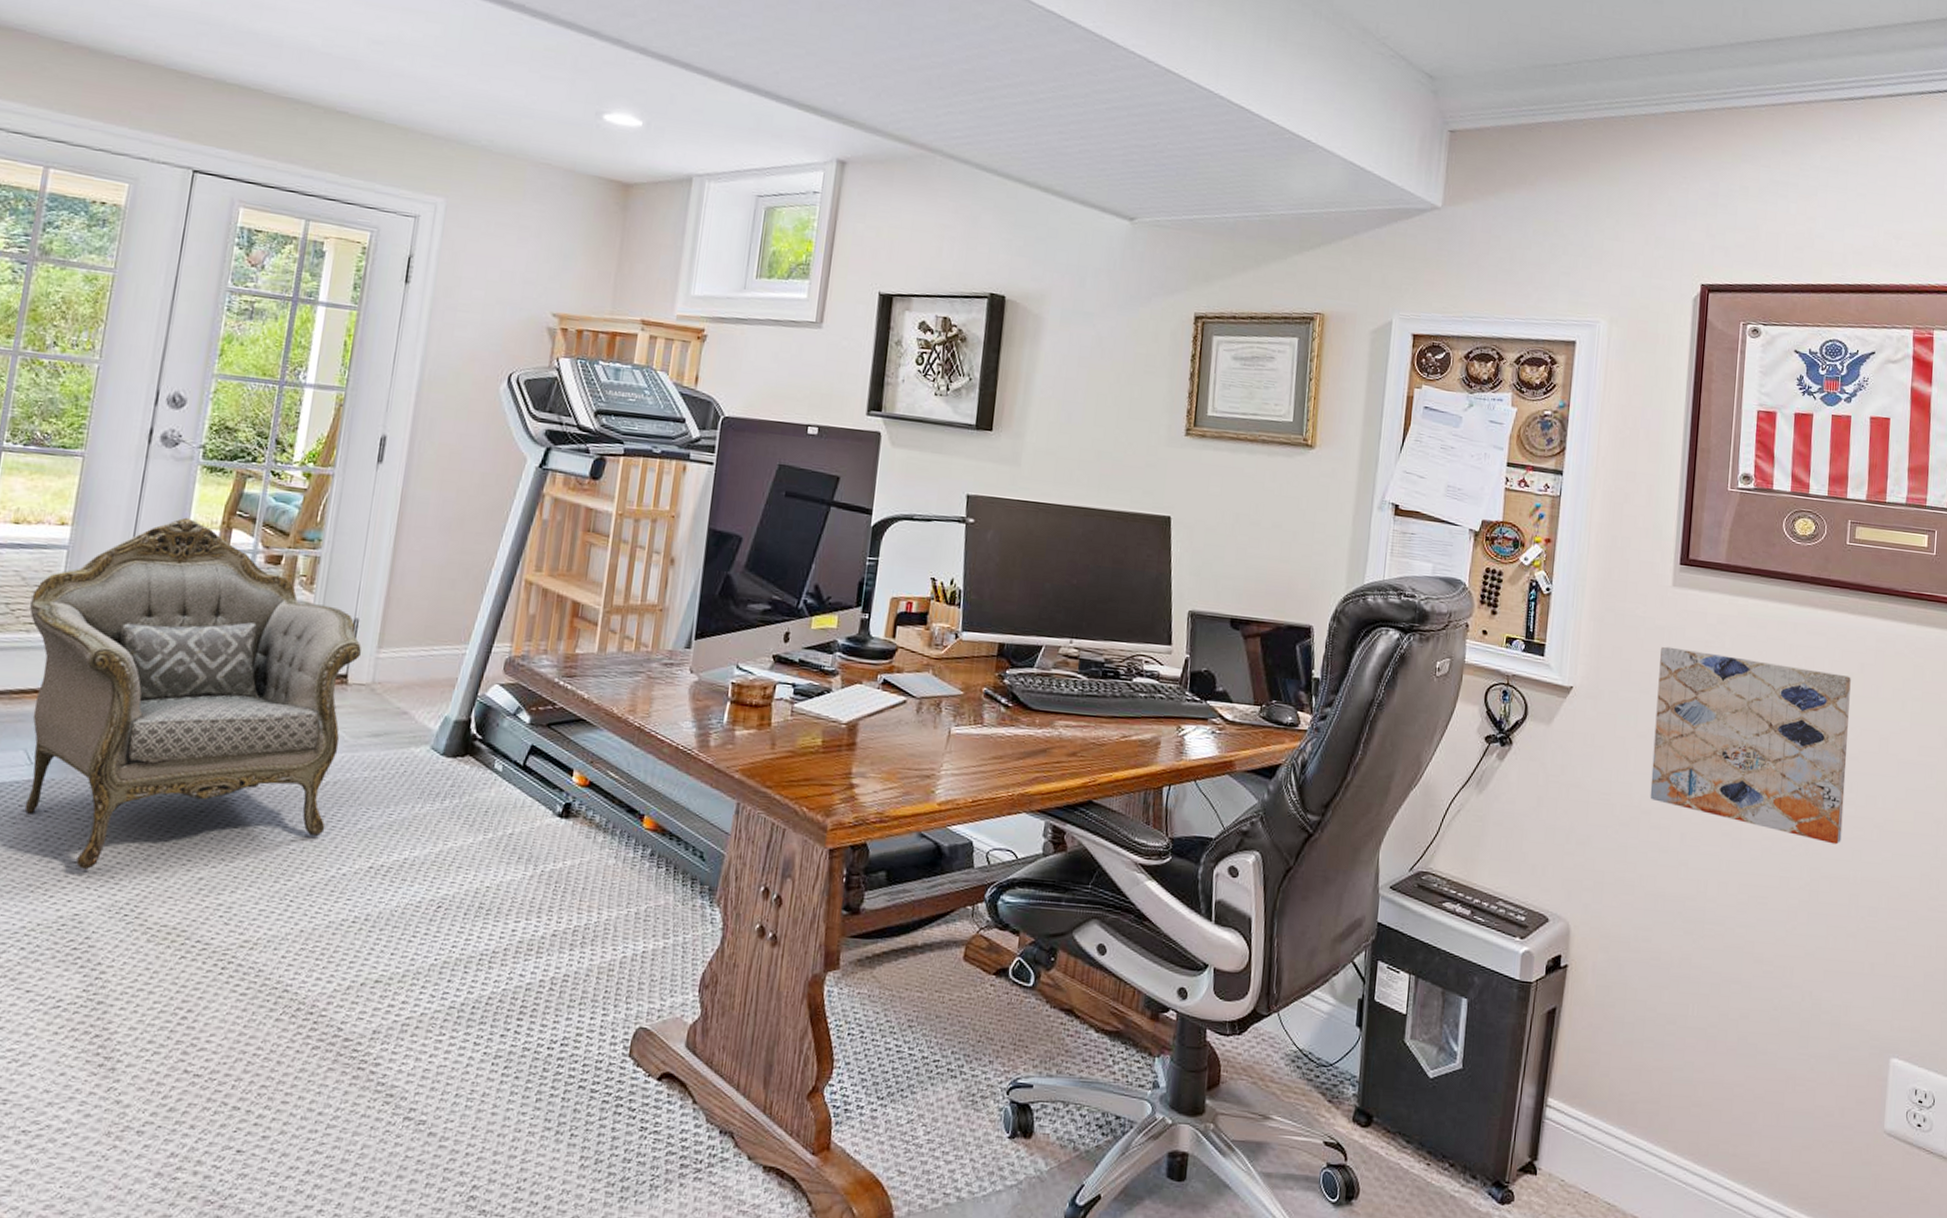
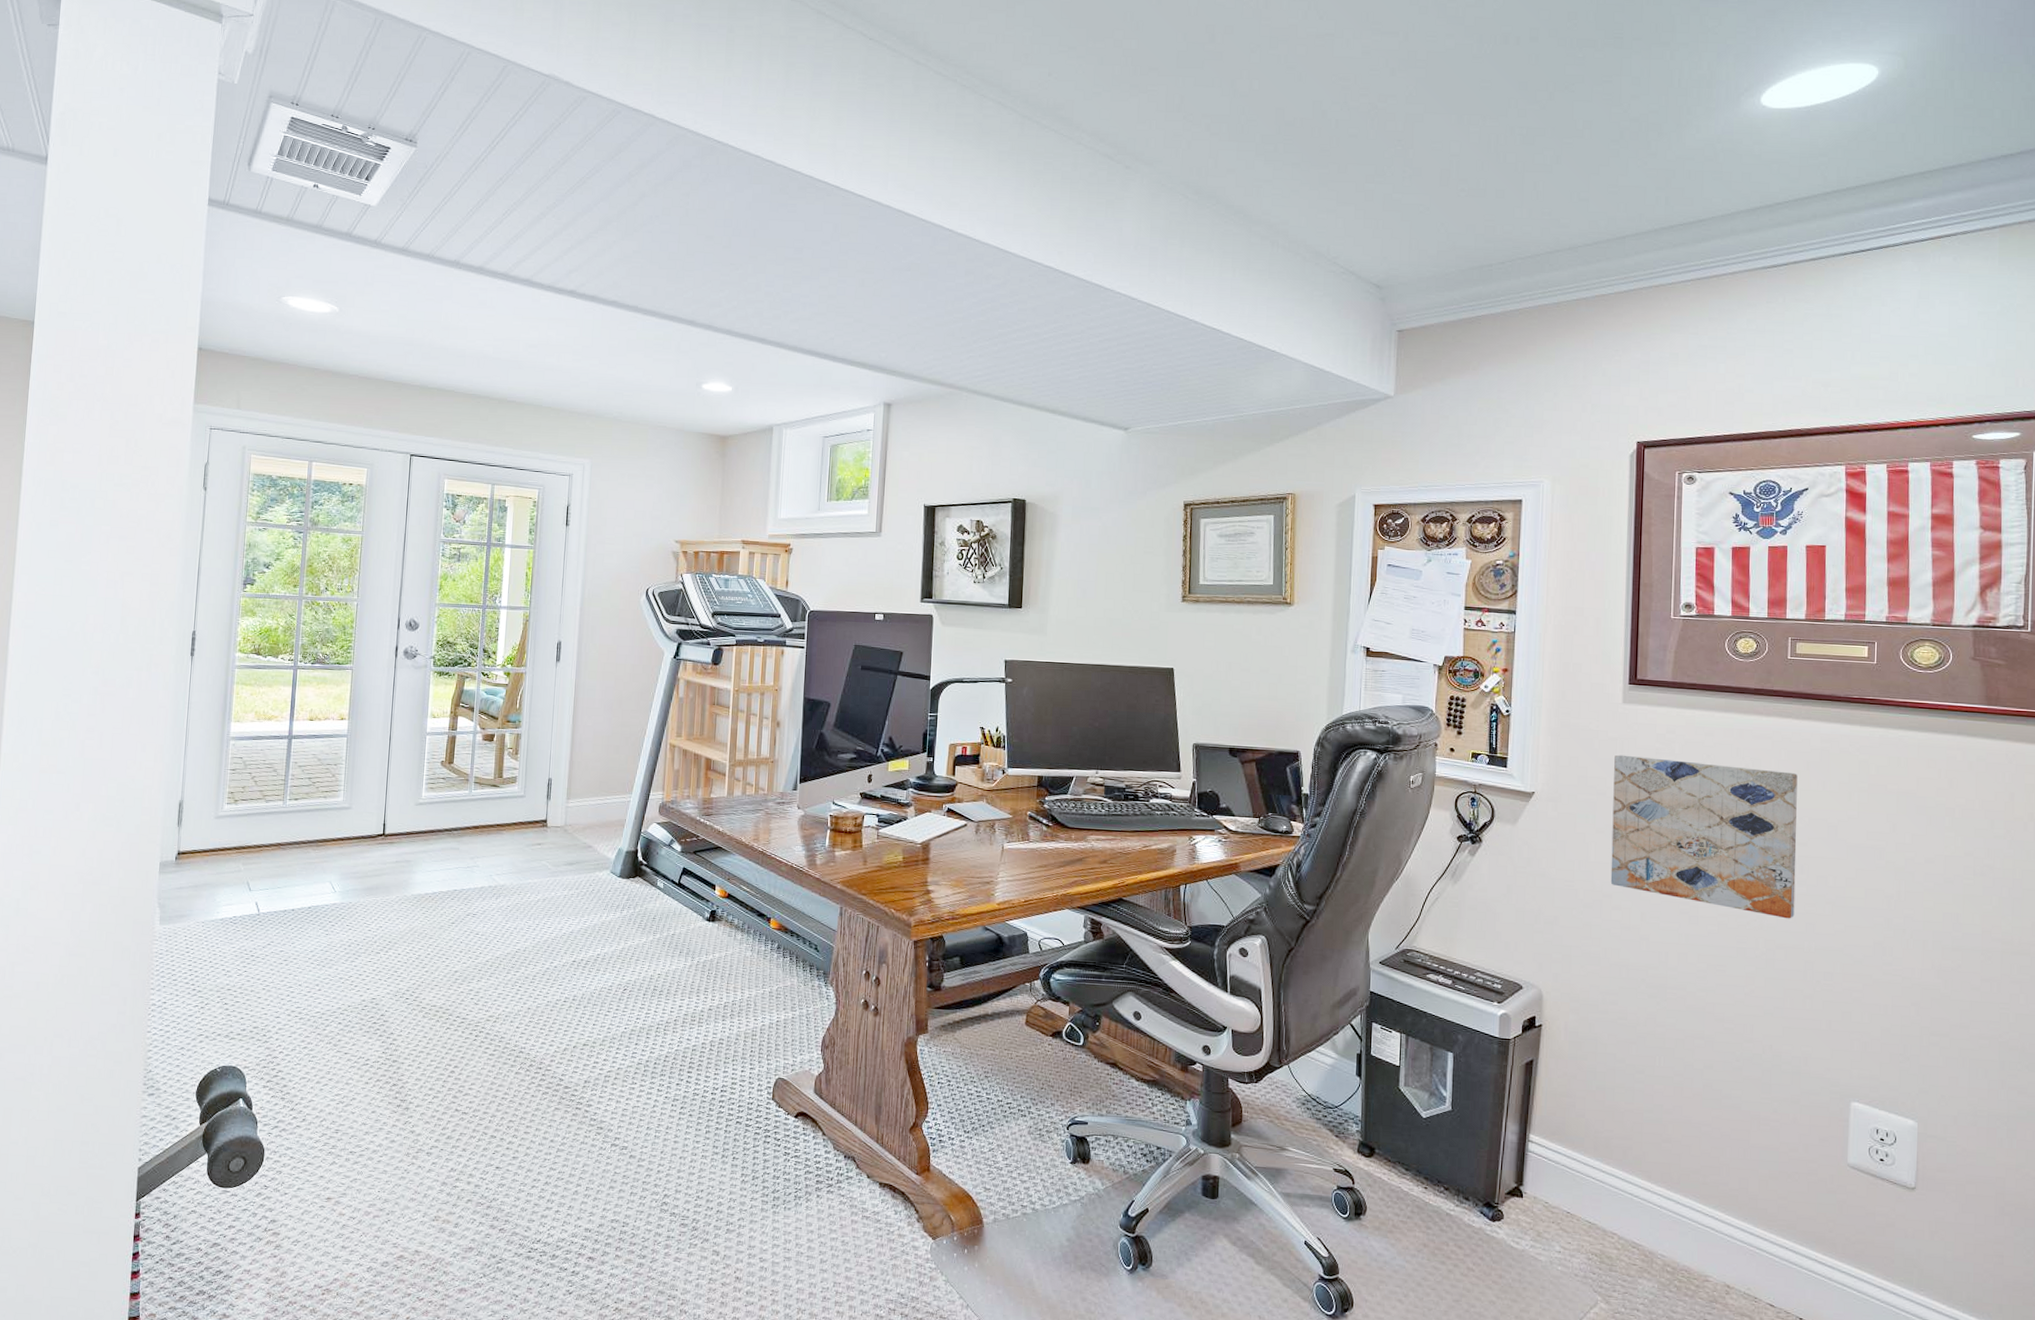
armchair: present [24,517,362,869] -> none [325,710,555,966]

